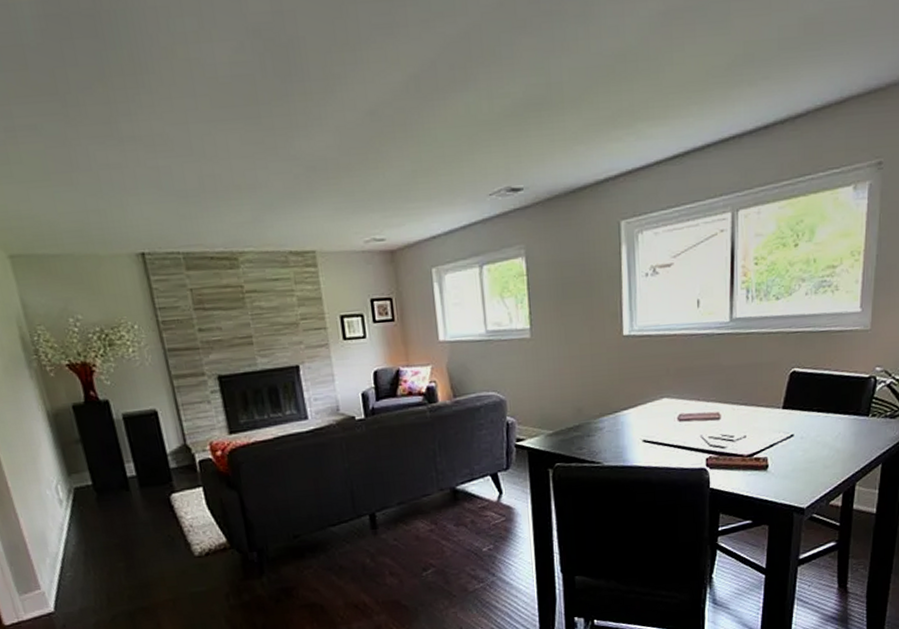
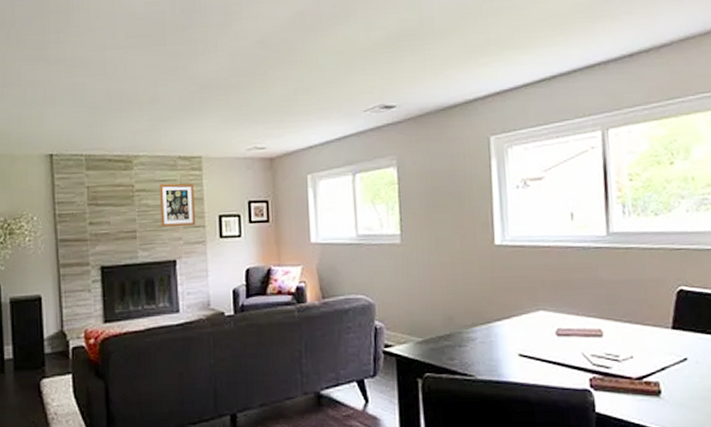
wall art: none [272,281,317,330] -> present [160,183,196,227]

